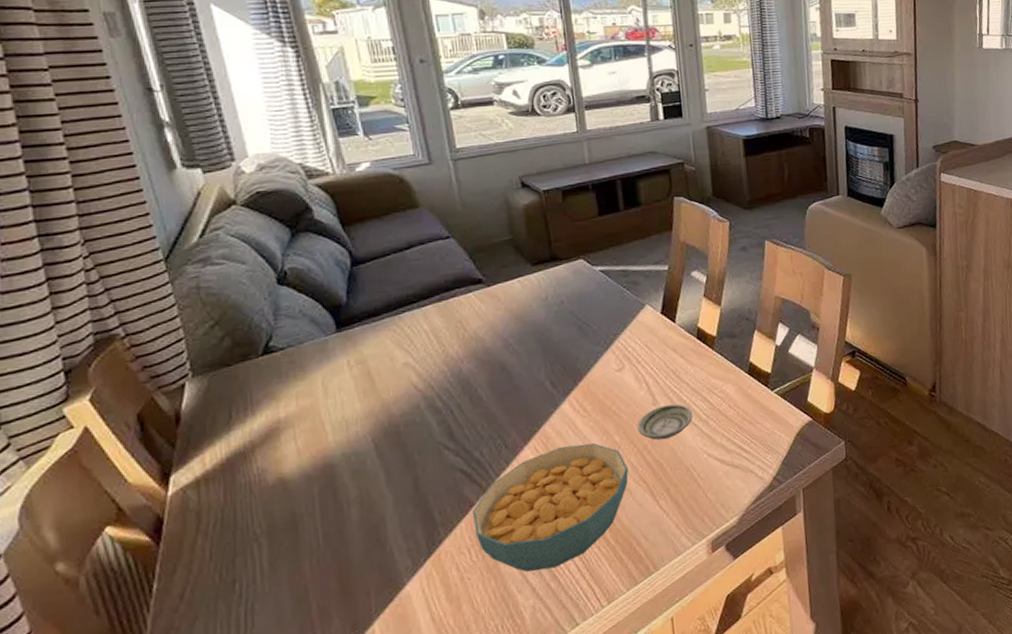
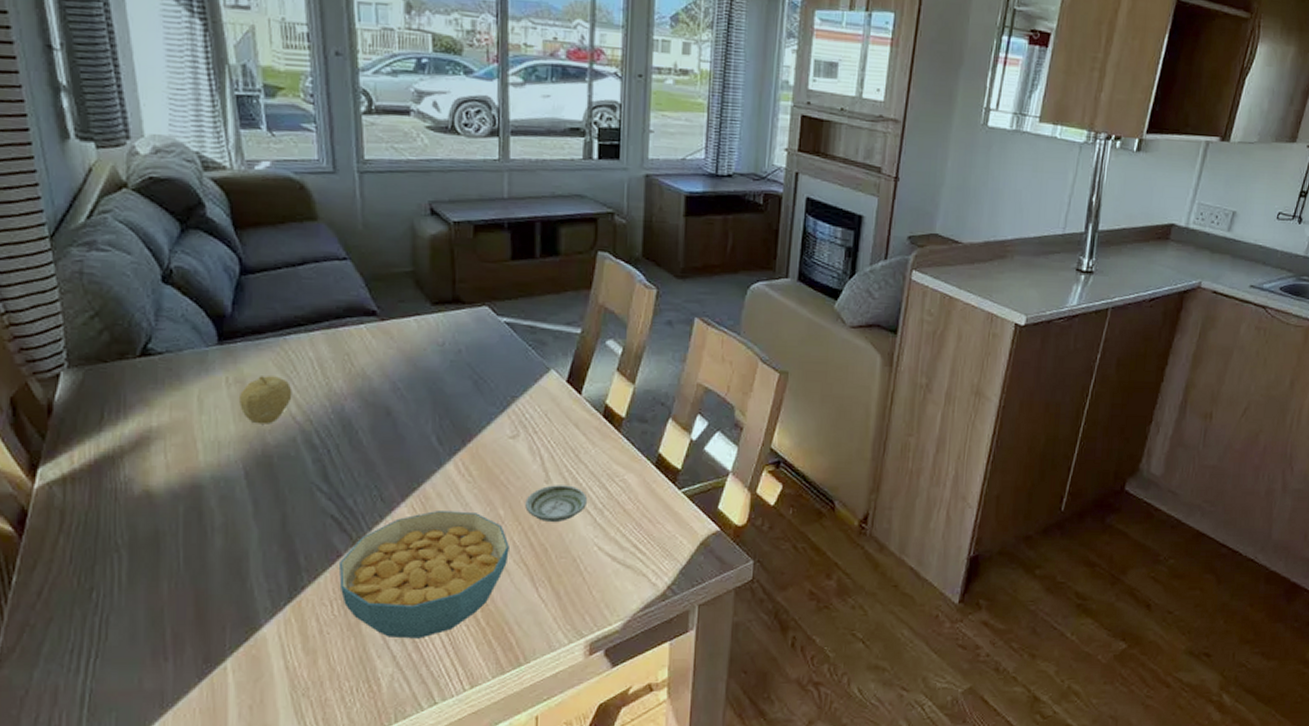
fruit: none [362,351,412,399] -> present [239,376,292,424]

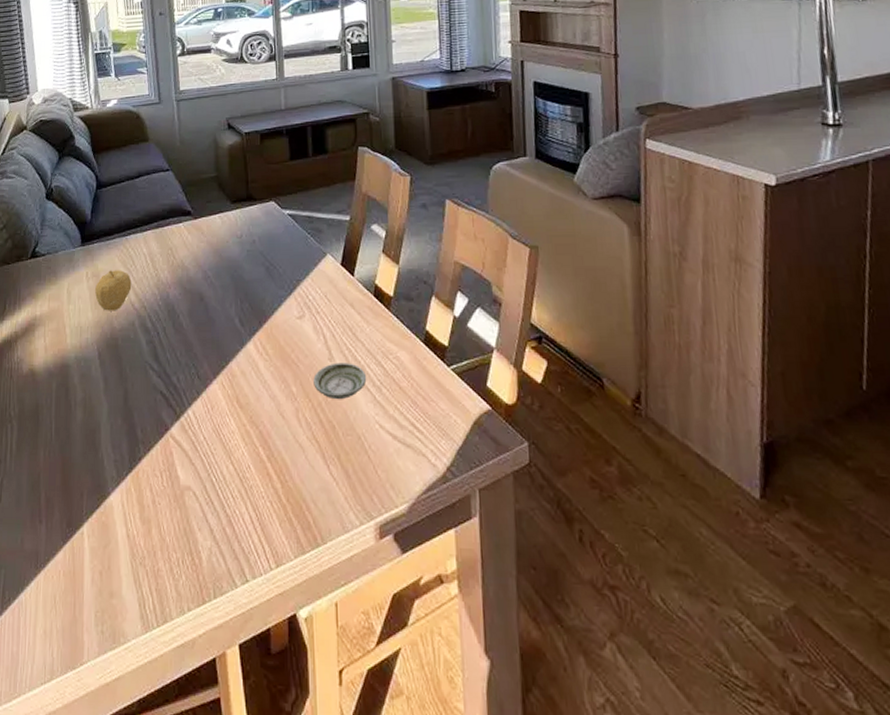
cereal bowl: present [339,511,509,639] -> none [167,388,302,513]

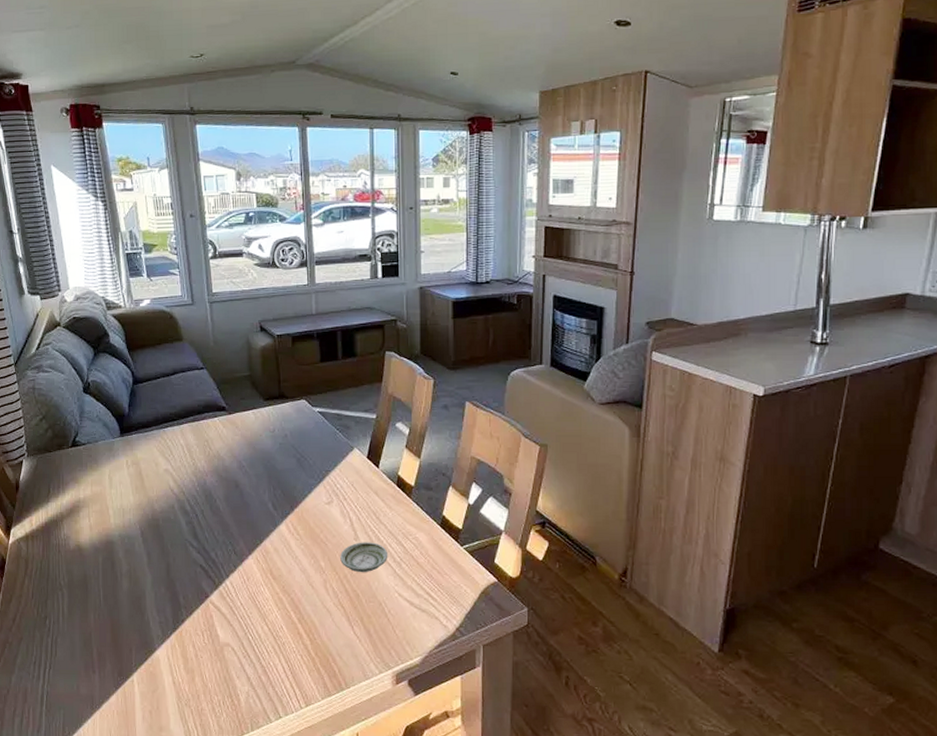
fruit: present [95,270,132,311] -> none [136,459,170,495]

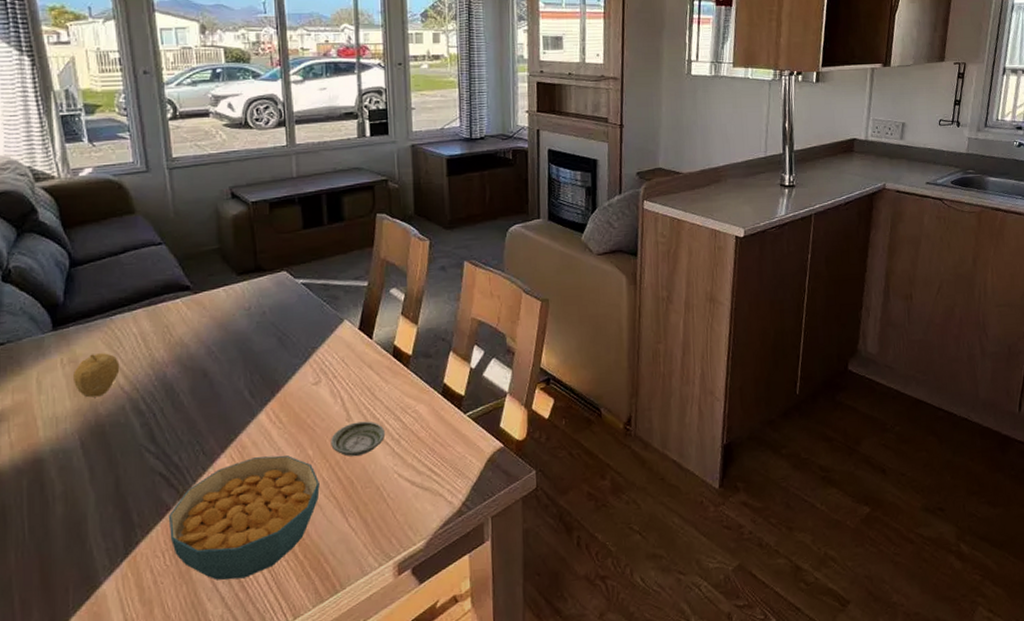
fruit: none [136,459,170,495] -> present [73,353,120,398]
cereal bowl: none [207,562,330,664] -> present [169,455,320,581]

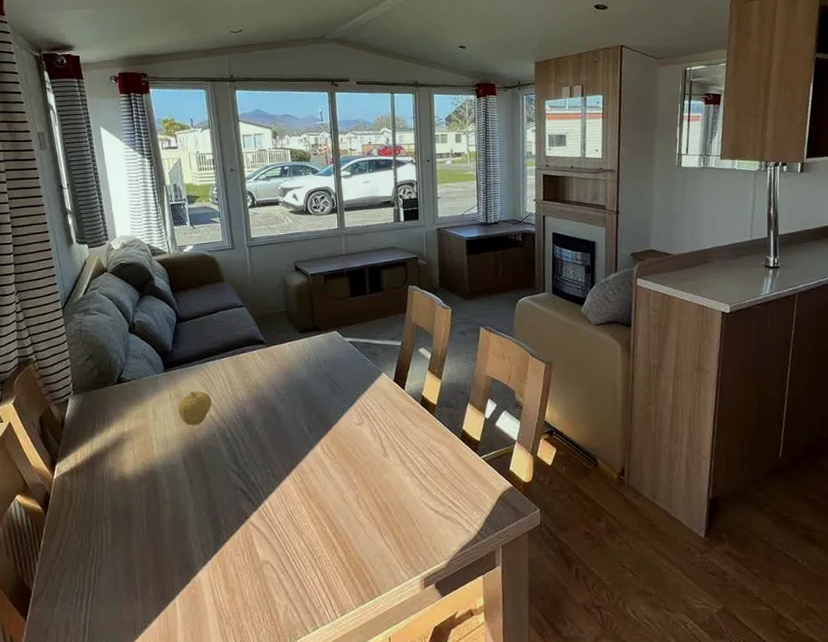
cereal bowl: present [169,455,320,581] -> none [247,481,362,579]
saucer: present [331,421,386,457] -> none [371,457,415,487]

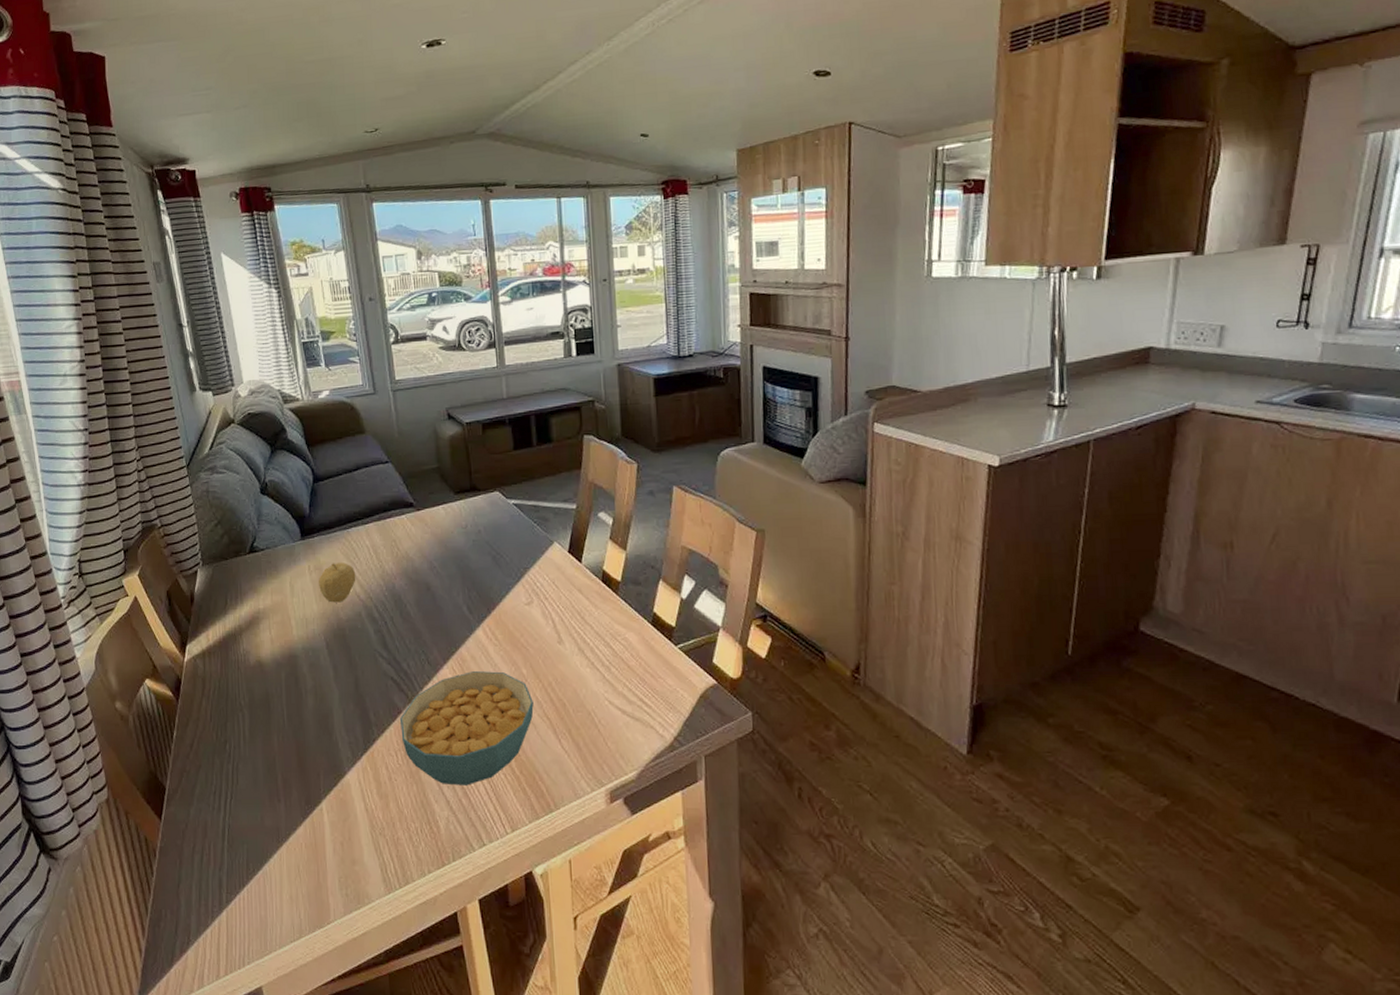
cereal bowl: none [247,481,362,579] -> present [400,671,534,786]

